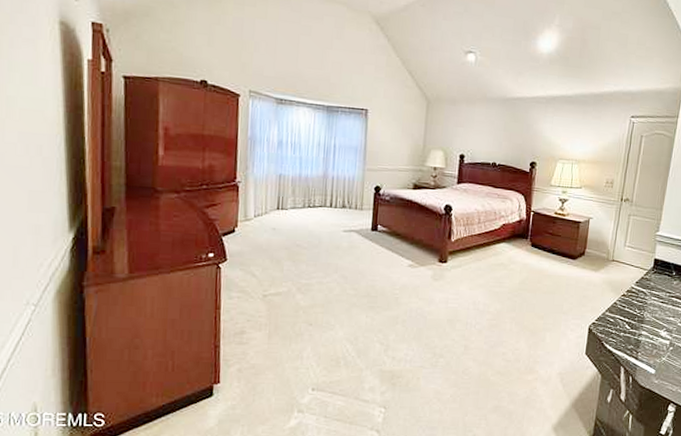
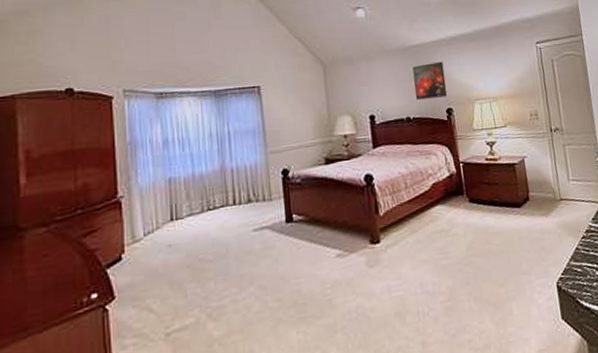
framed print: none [506,117,538,151] -> present [412,61,448,100]

